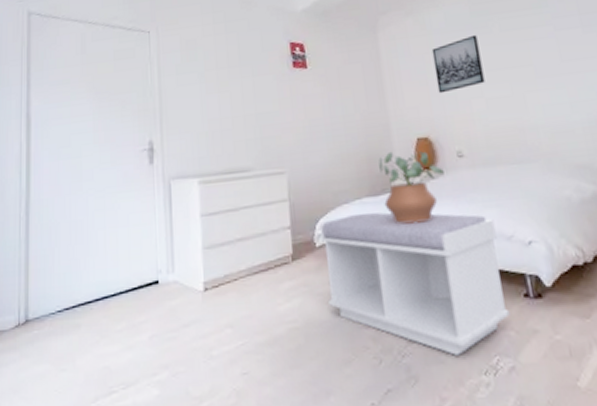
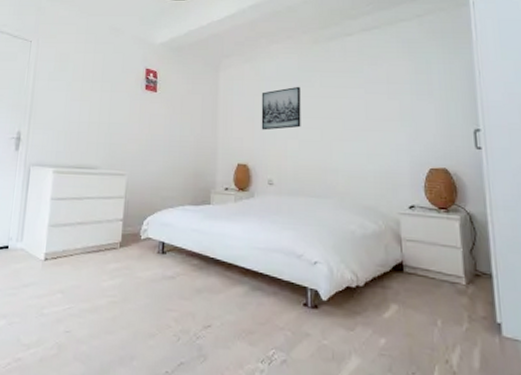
bench: present [321,212,510,356] -> none [144,217,290,344]
potted plant: present [378,151,444,224] -> none [202,171,255,233]

